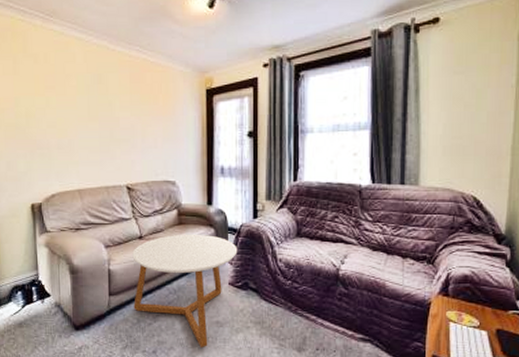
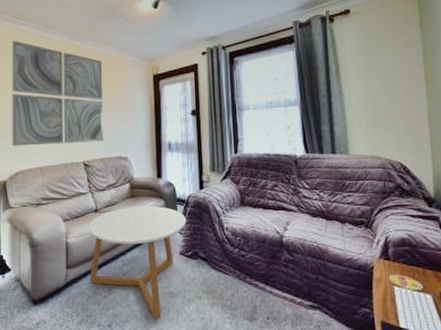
wall art: none [42,42,149,166] -> present [12,40,103,147]

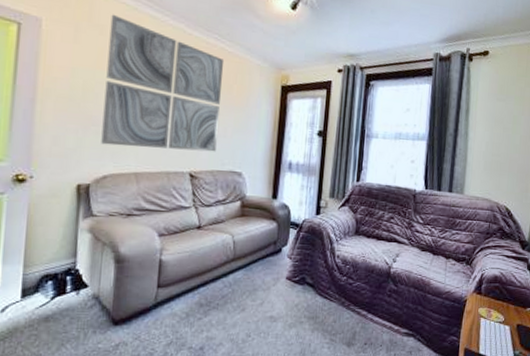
coffee table: present [88,205,187,319] -> none [183,226,298,343]

